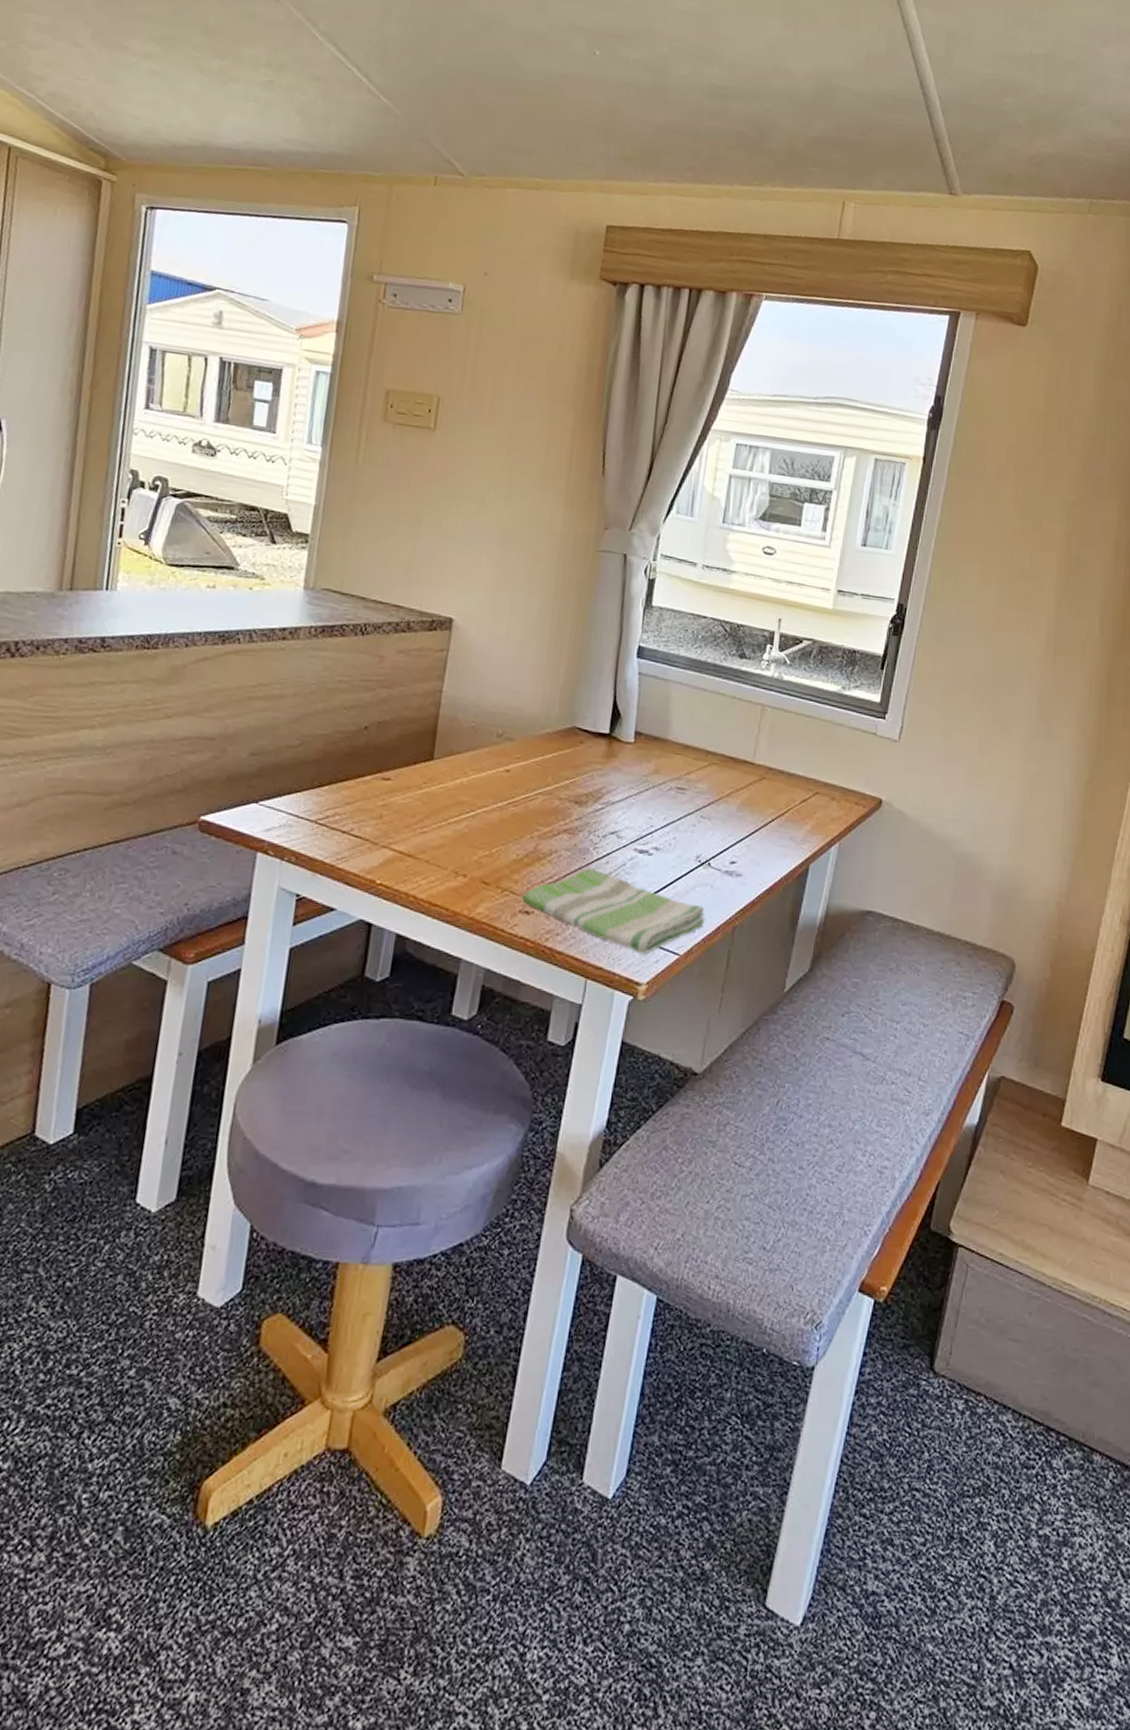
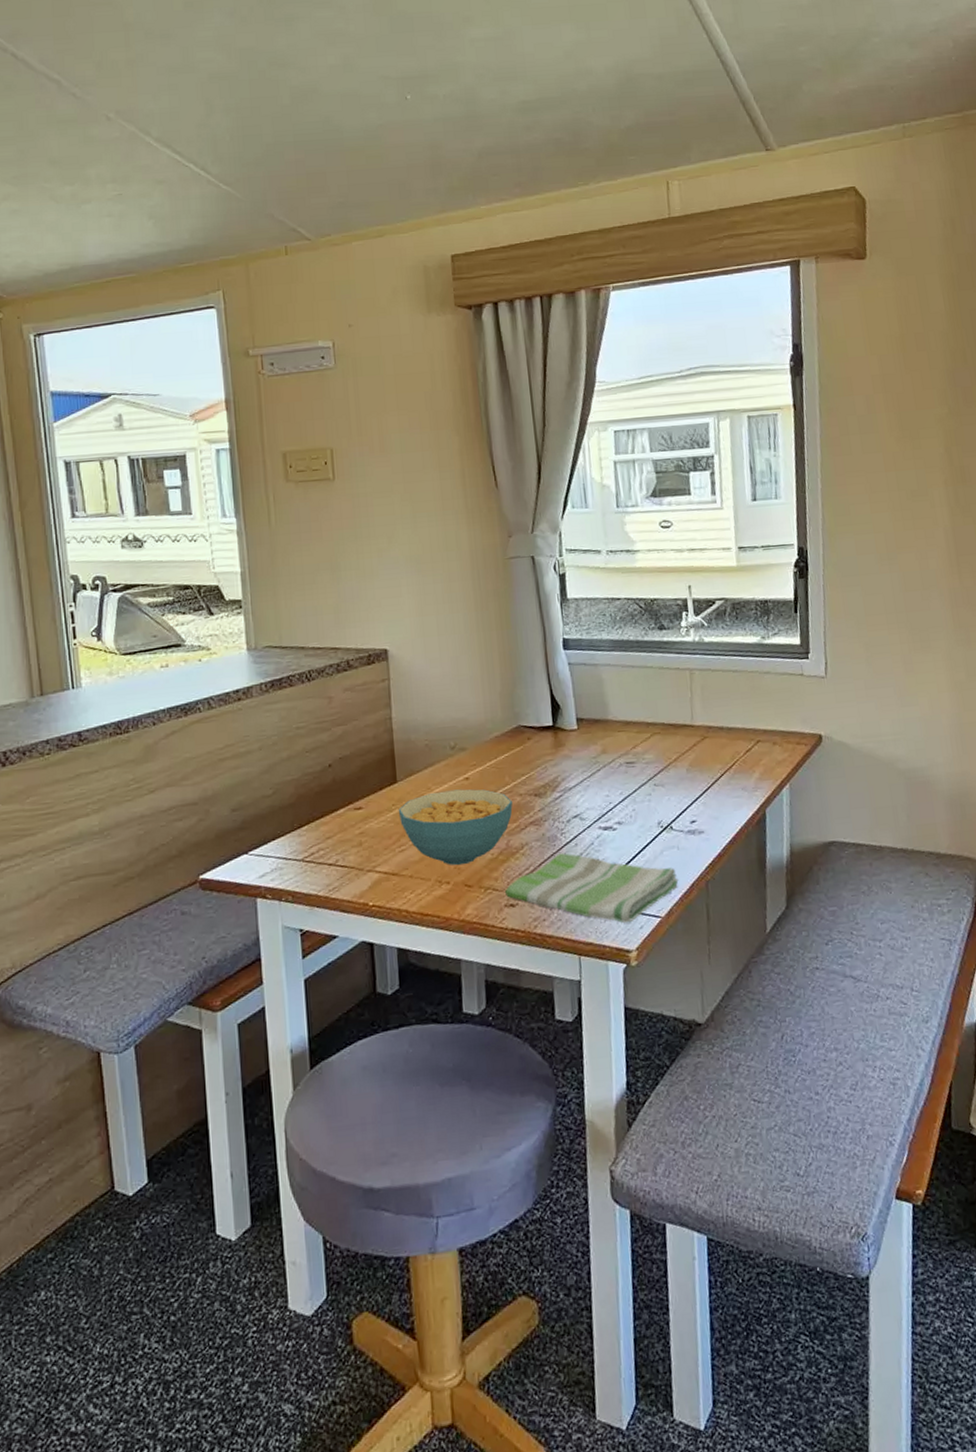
cereal bowl: none [427,778,551,860] -> present [398,789,513,866]

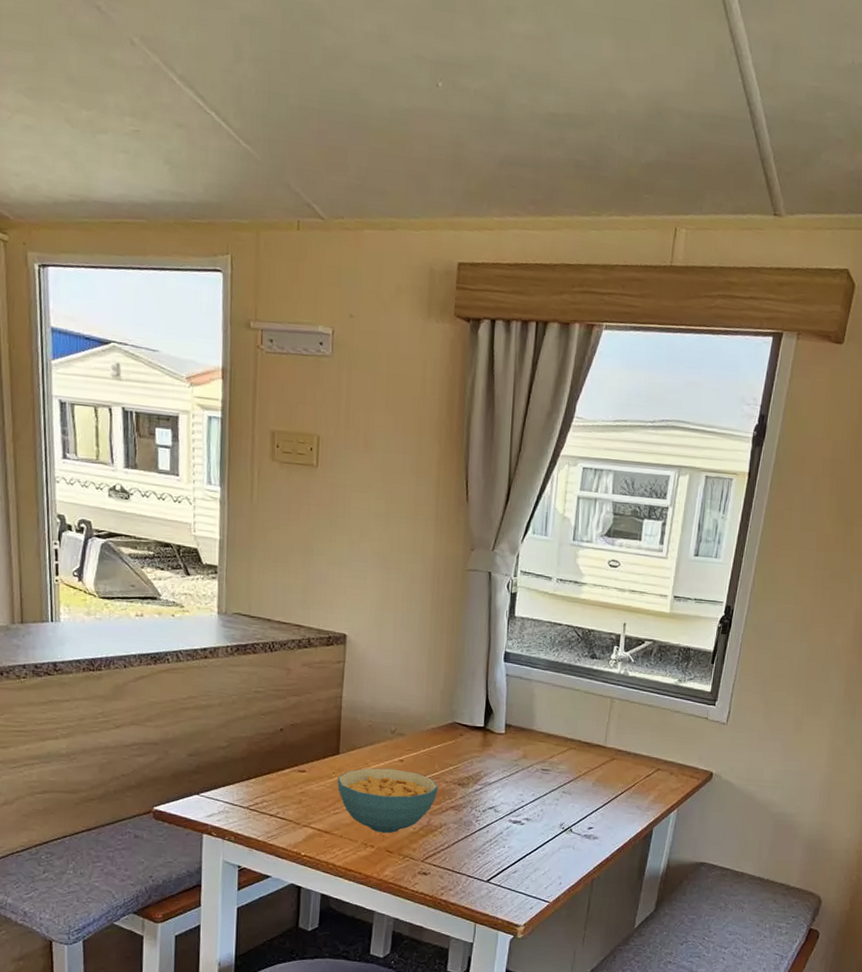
dish towel: present [505,853,679,923] -> none [421,837,569,903]

